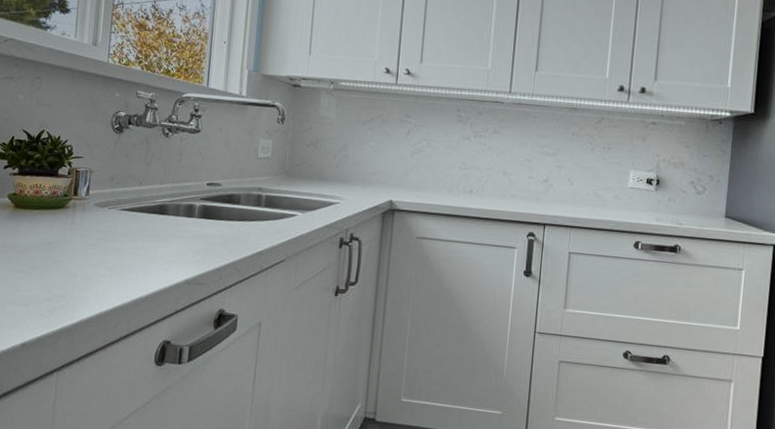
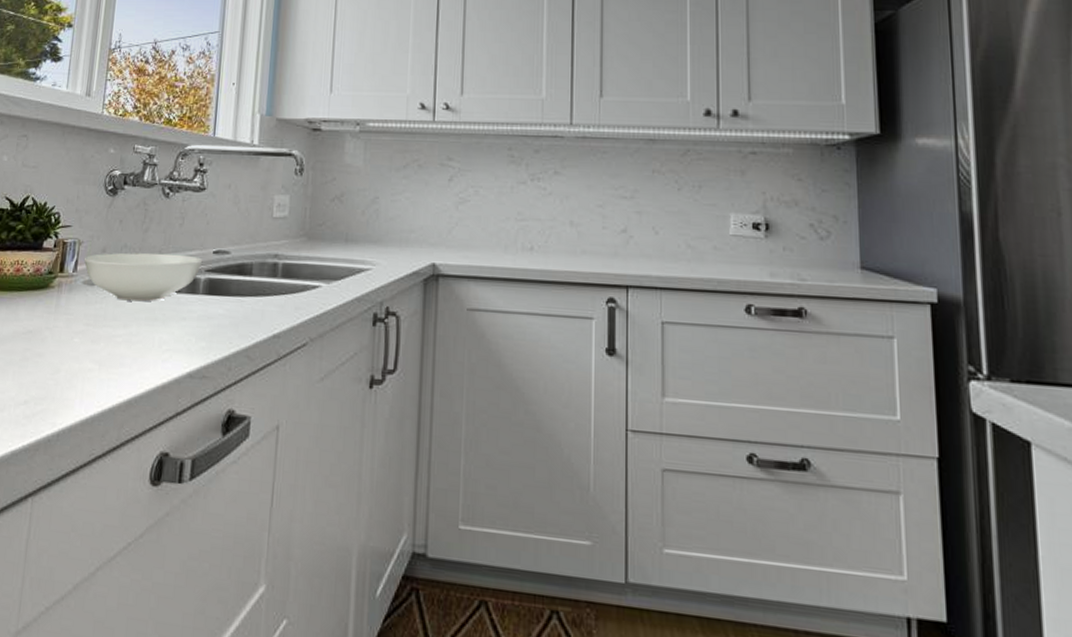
bowl: none [94,181,198,222] -> present [83,252,203,302]

